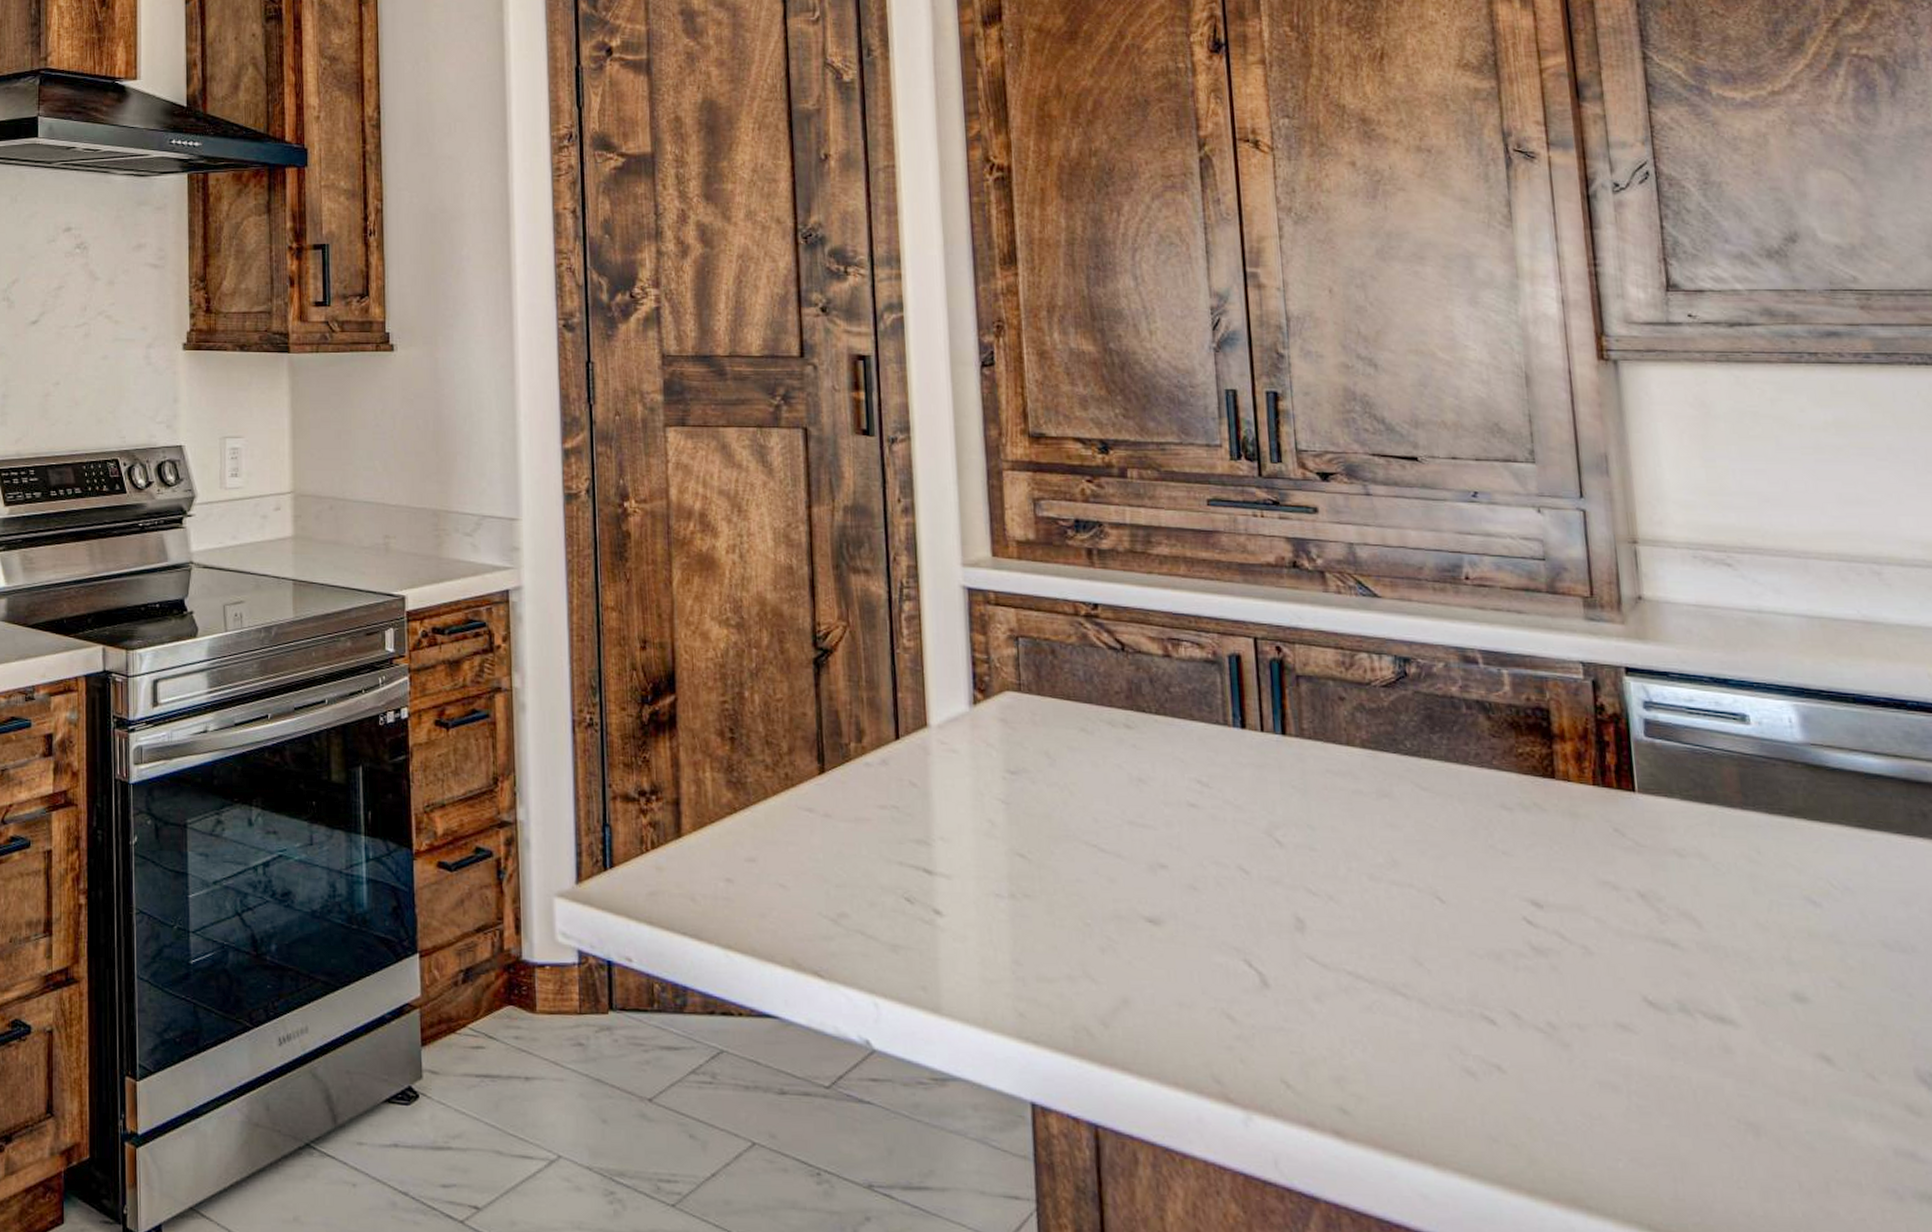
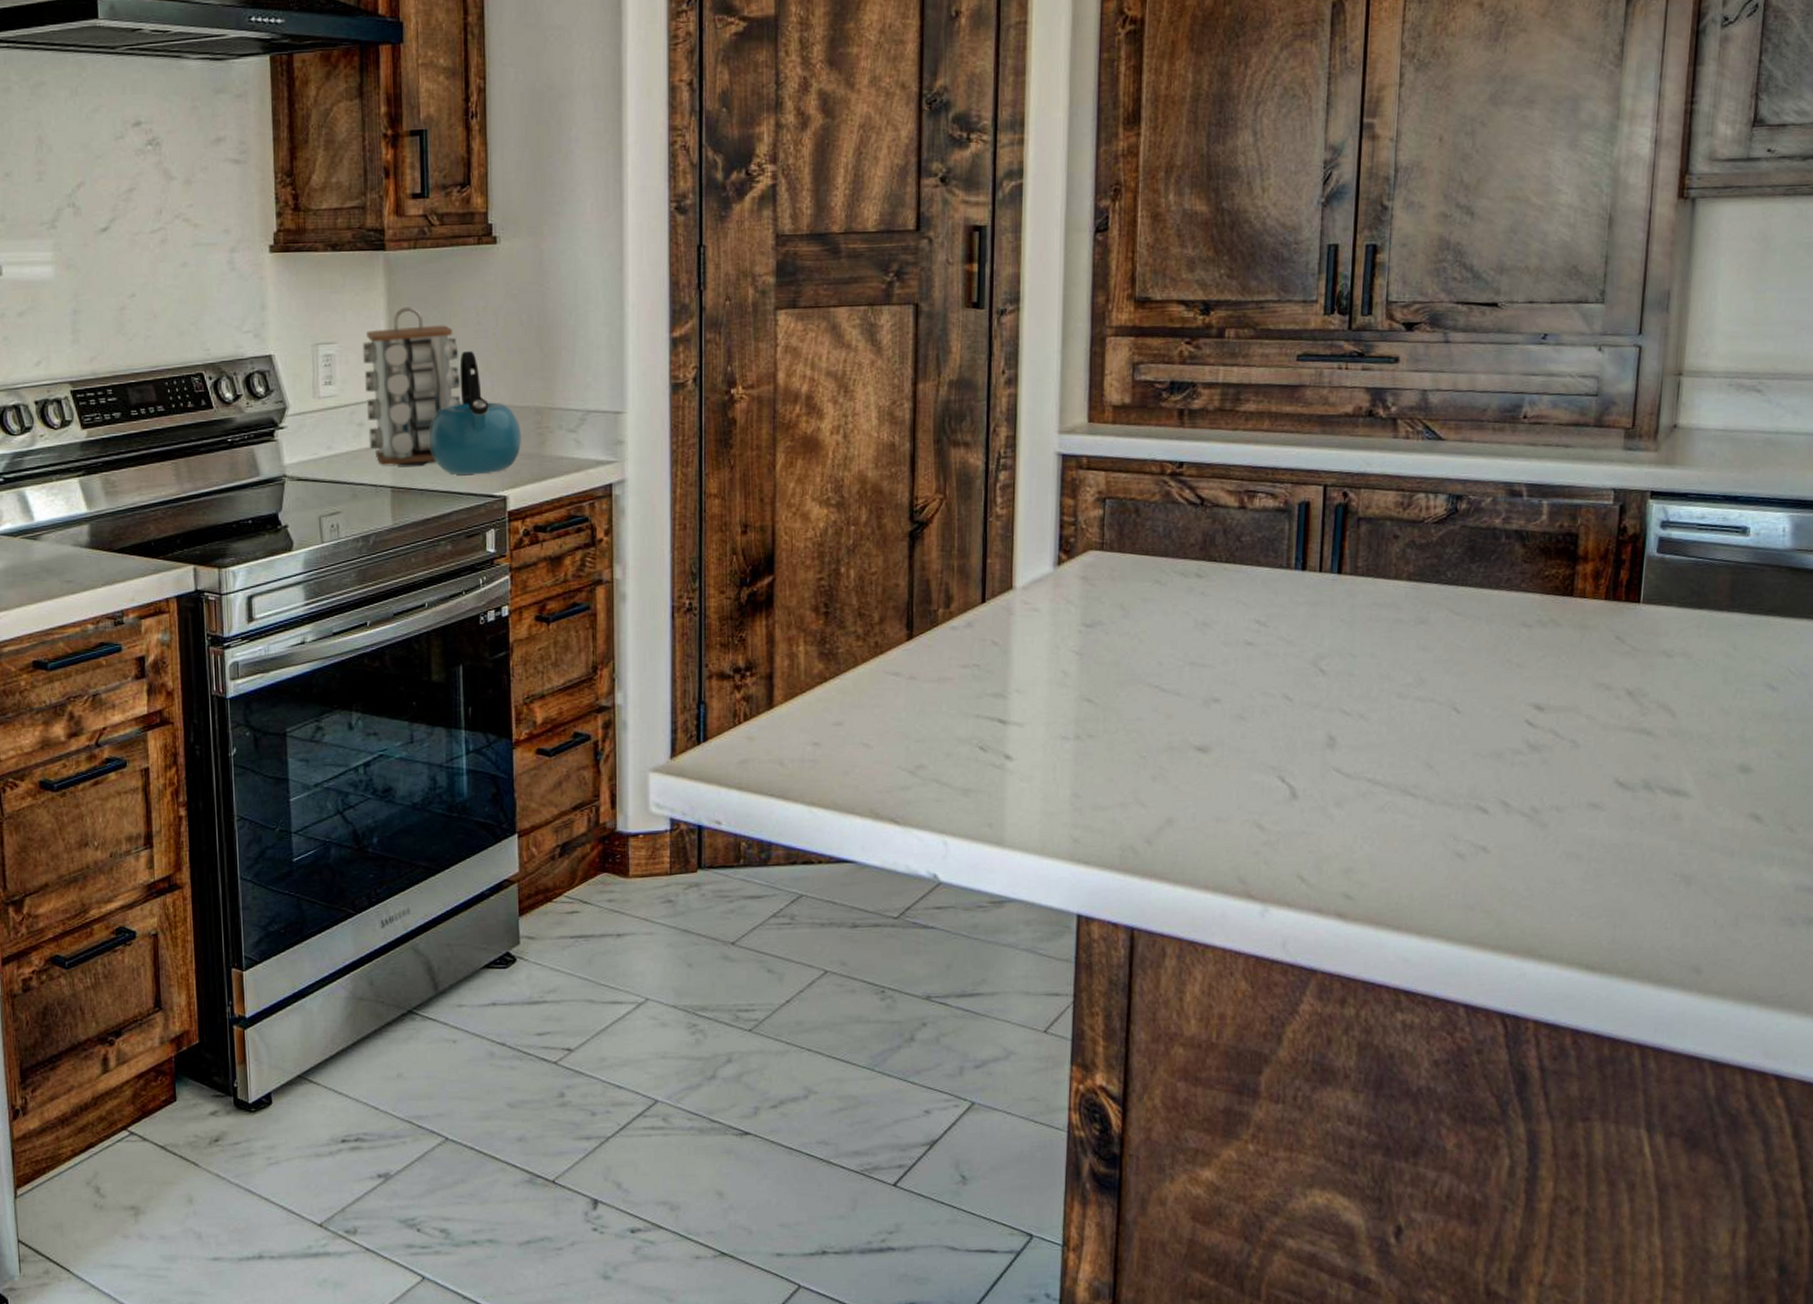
spice rack: none [266,407,361,560] -> present [362,307,462,466]
kettle: none [329,452,420,573] -> present [428,351,522,476]

